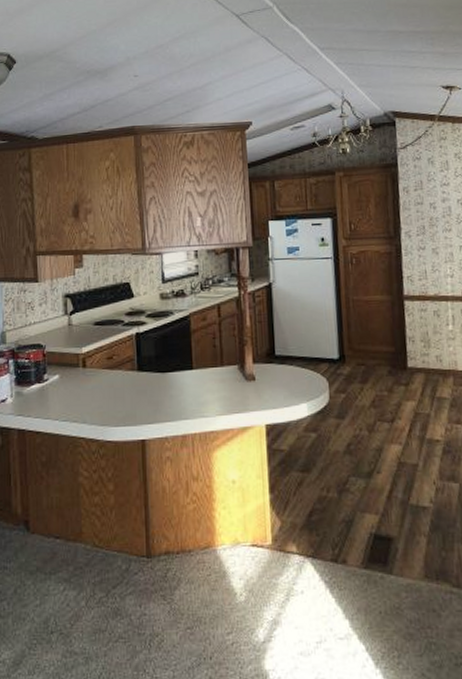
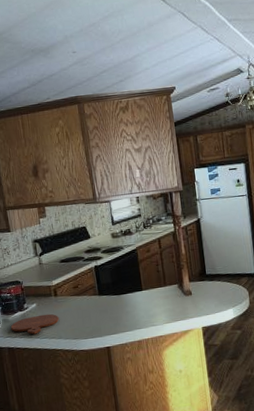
cutting board: none [24,389,85,415] -> present [10,314,59,335]

